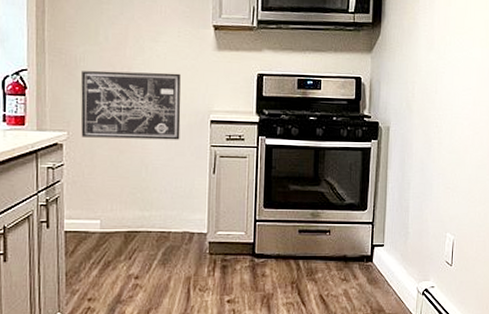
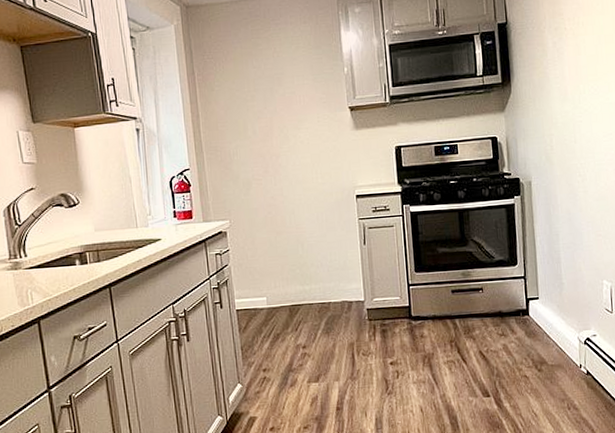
wall art: present [81,70,181,140] -> none [236,155,330,224]

